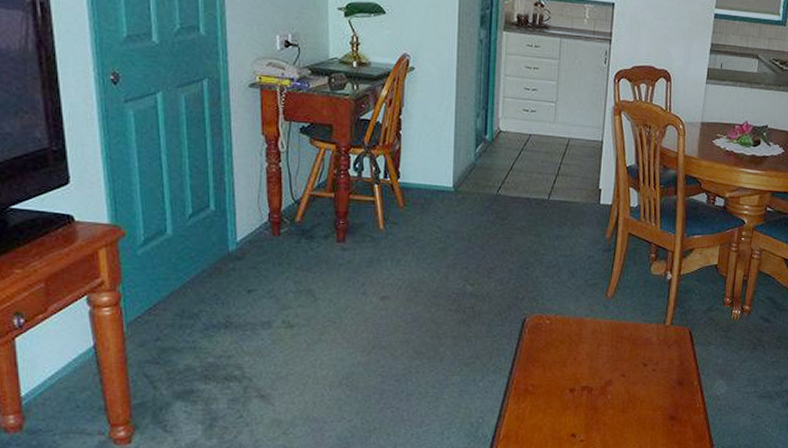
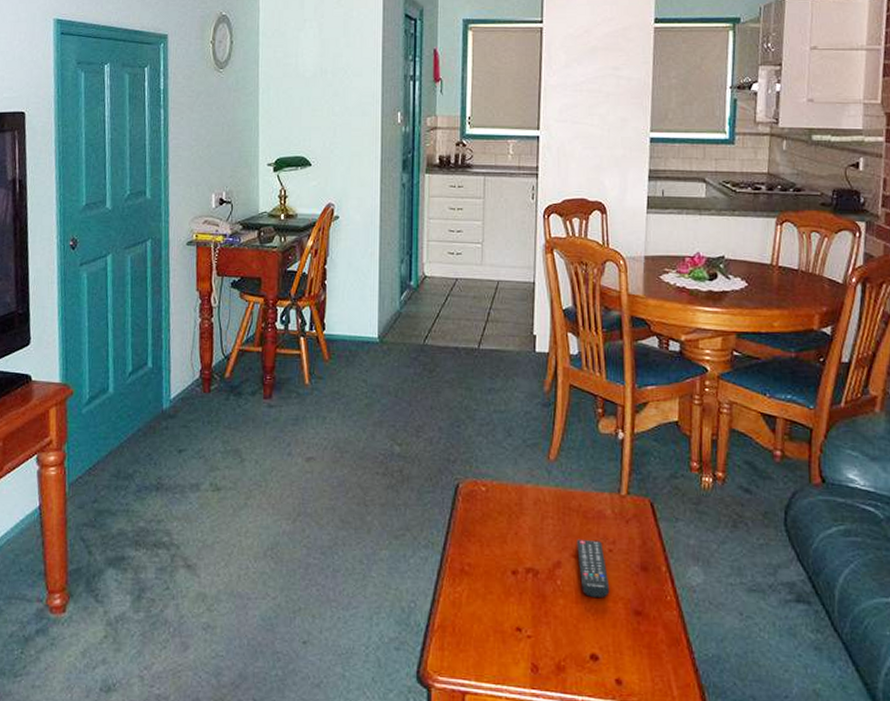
remote control: none [626,361,651,408] -> present [577,539,610,599]

